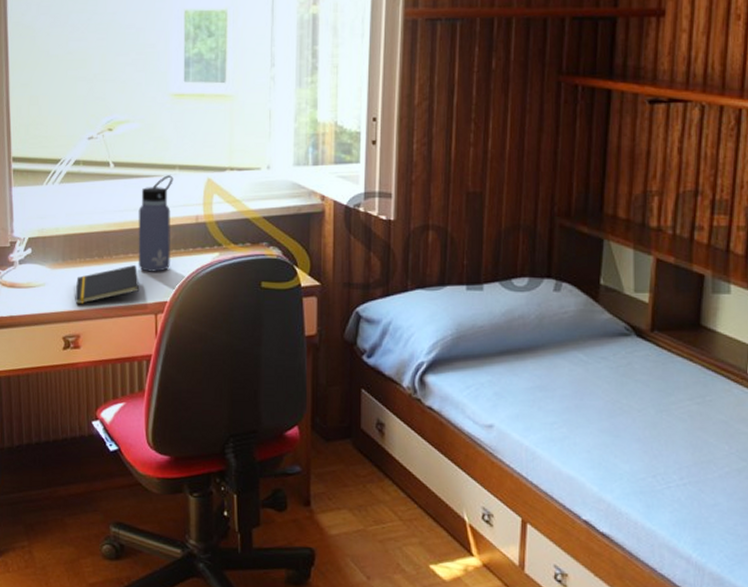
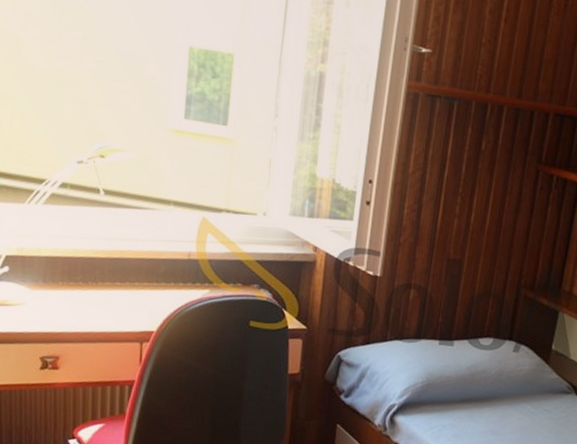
notepad: present [75,265,140,305] -> none [55,293,126,327]
water bottle: present [138,175,173,272] -> none [125,209,167,303]

